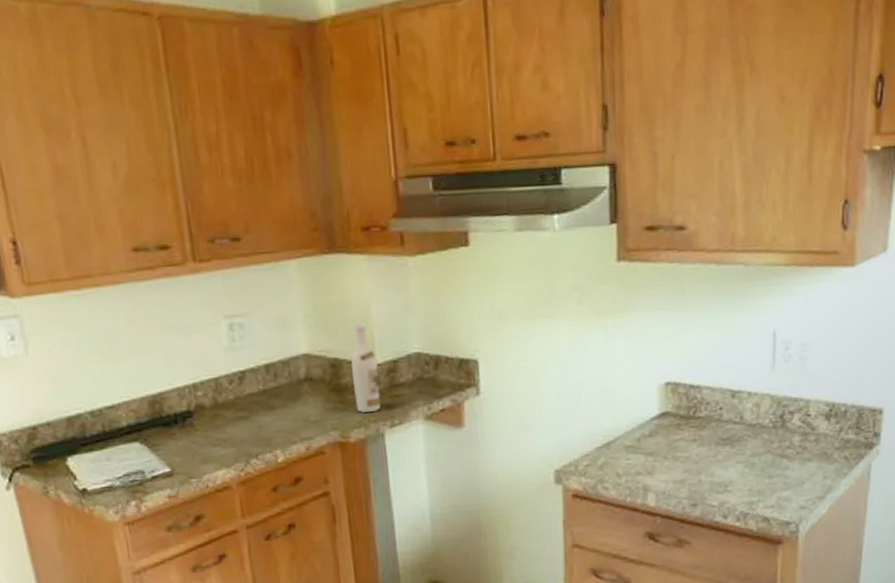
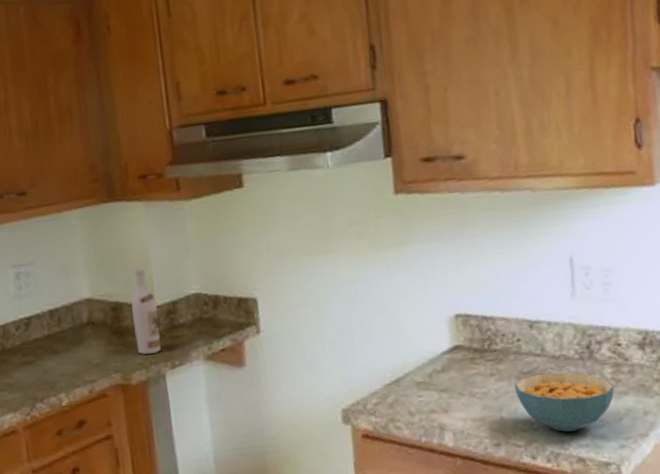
cereal bowl: none [714,439,801,494] -> present [514,372,615,432]

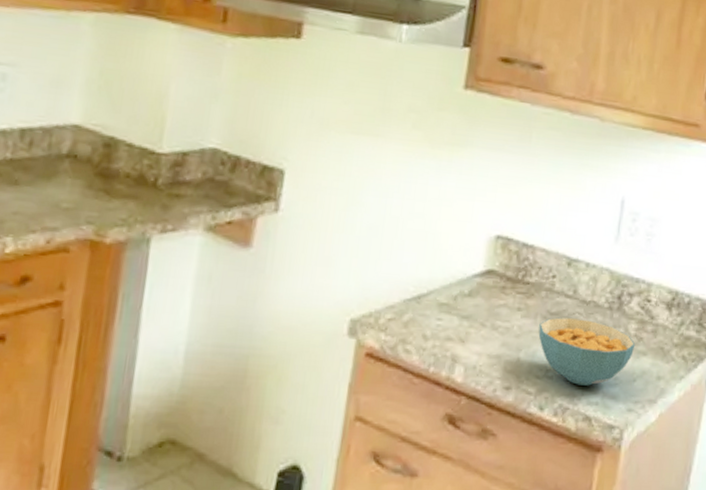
wine bottle: present [131,267,161,355] -> none [123,101,163,210]

